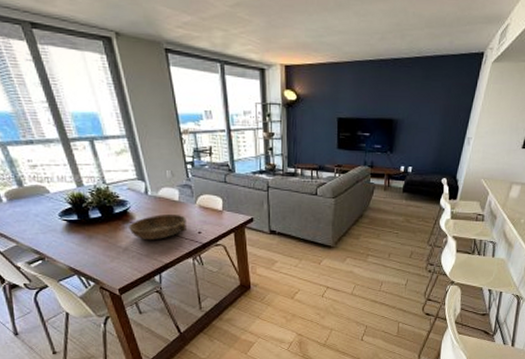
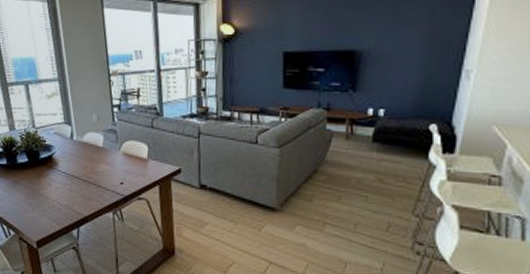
bowl: present [129,213,186,241] -> none [52,160,109,190]

